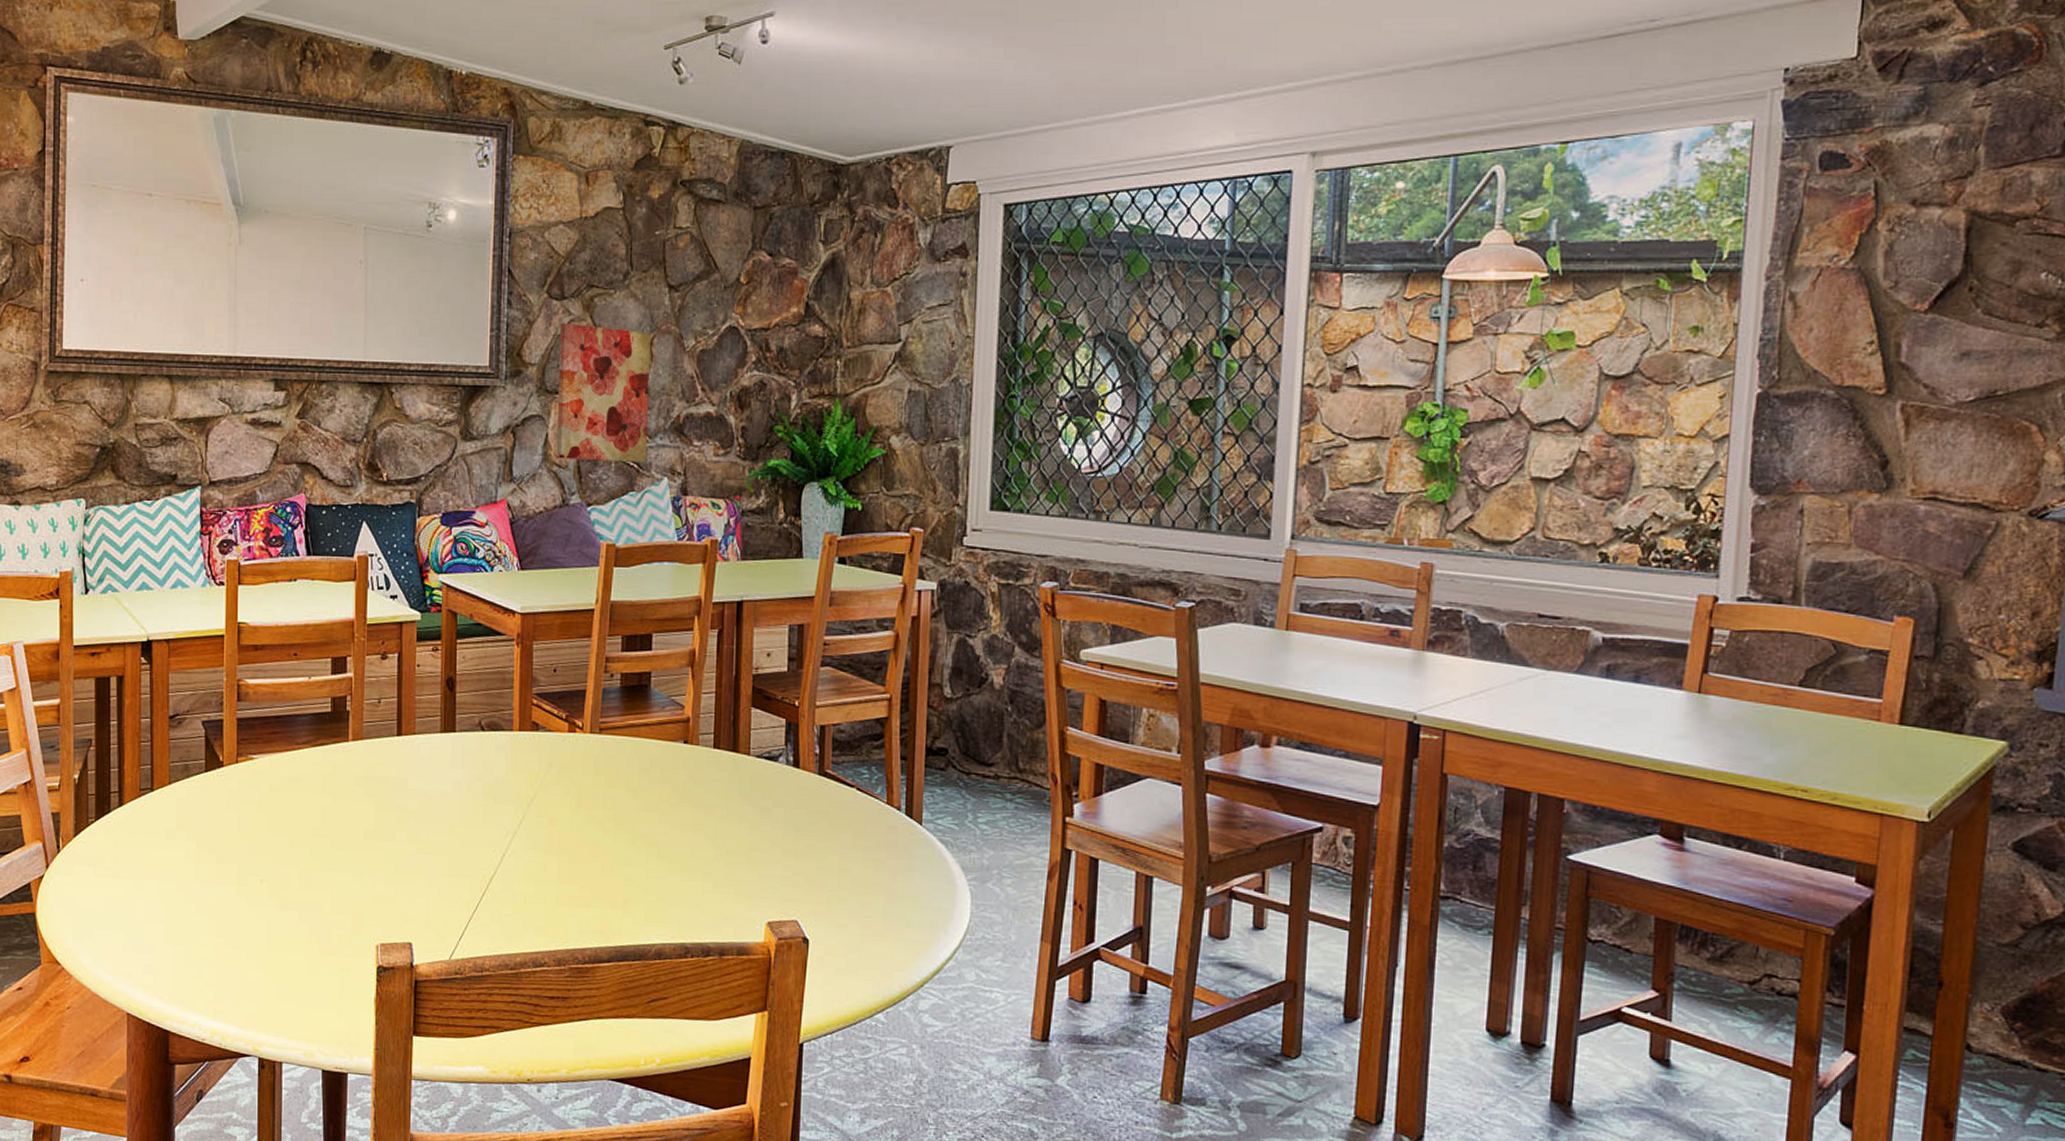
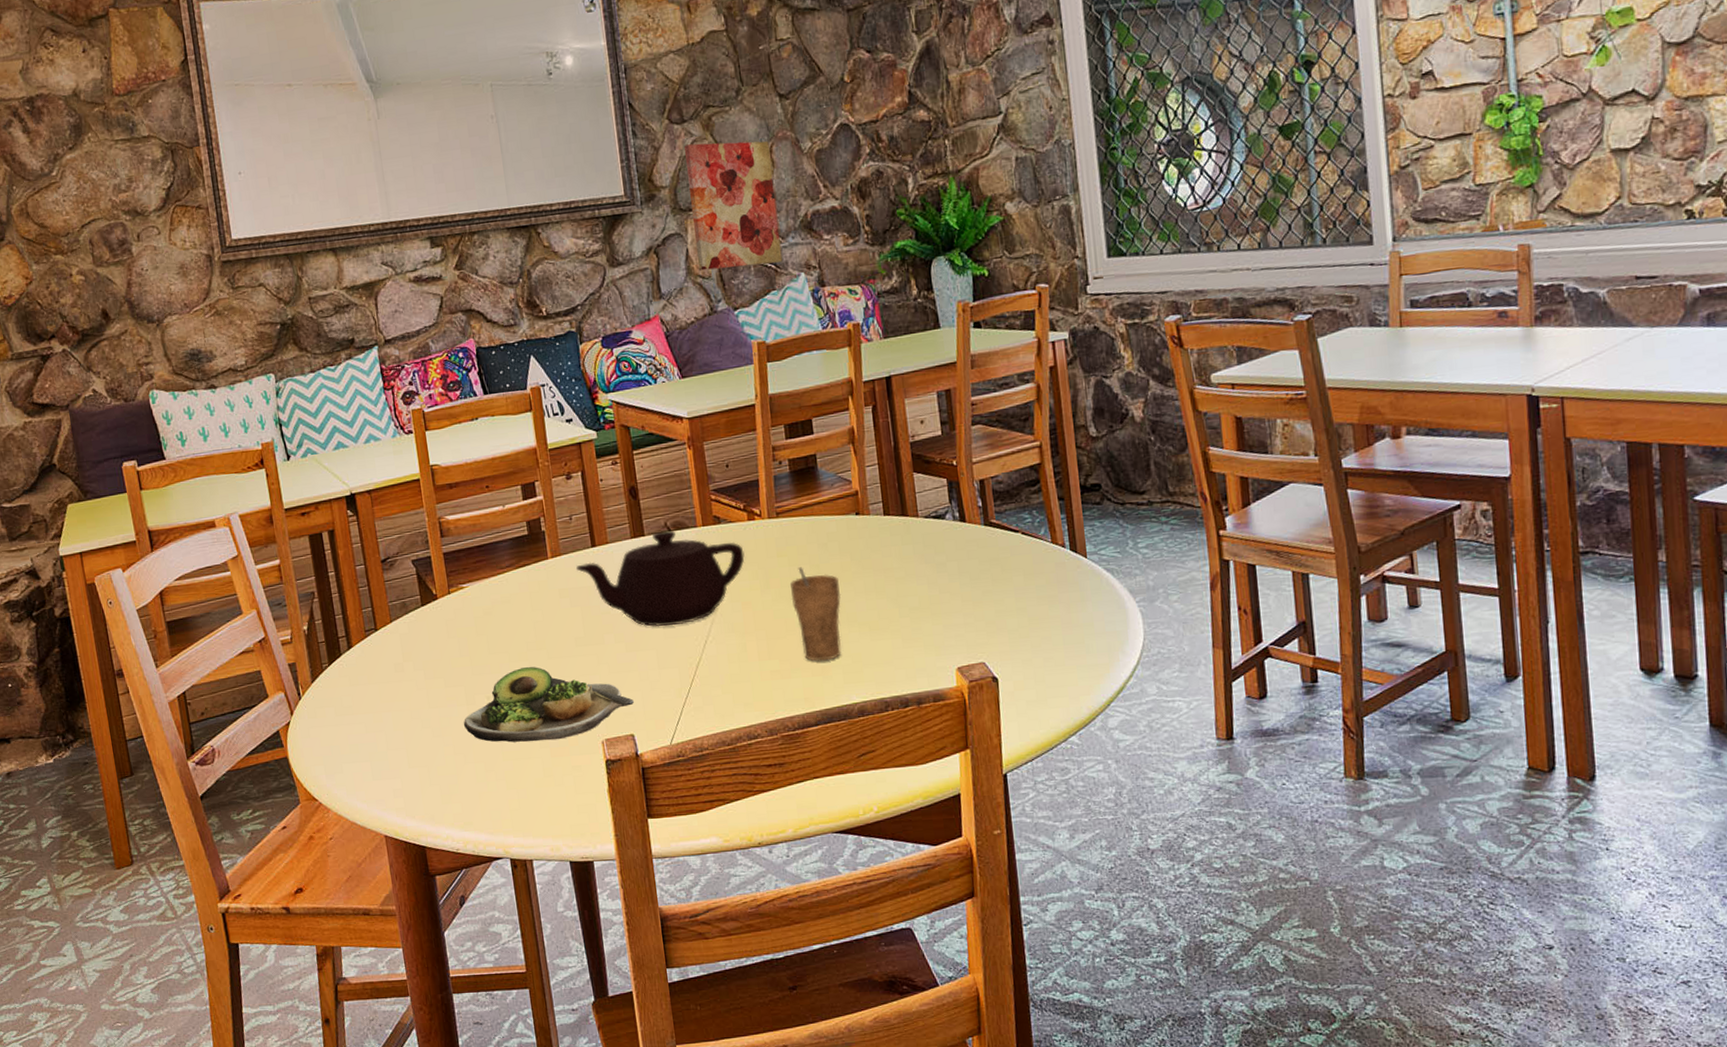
salad plate: none [230,854,418,937] -> present [463,667,635,743]
teapot: none [377,729,559,832] -> present [576,530,745,627]
cup: none [602,790,656,894] -> present [790,567,842,661]

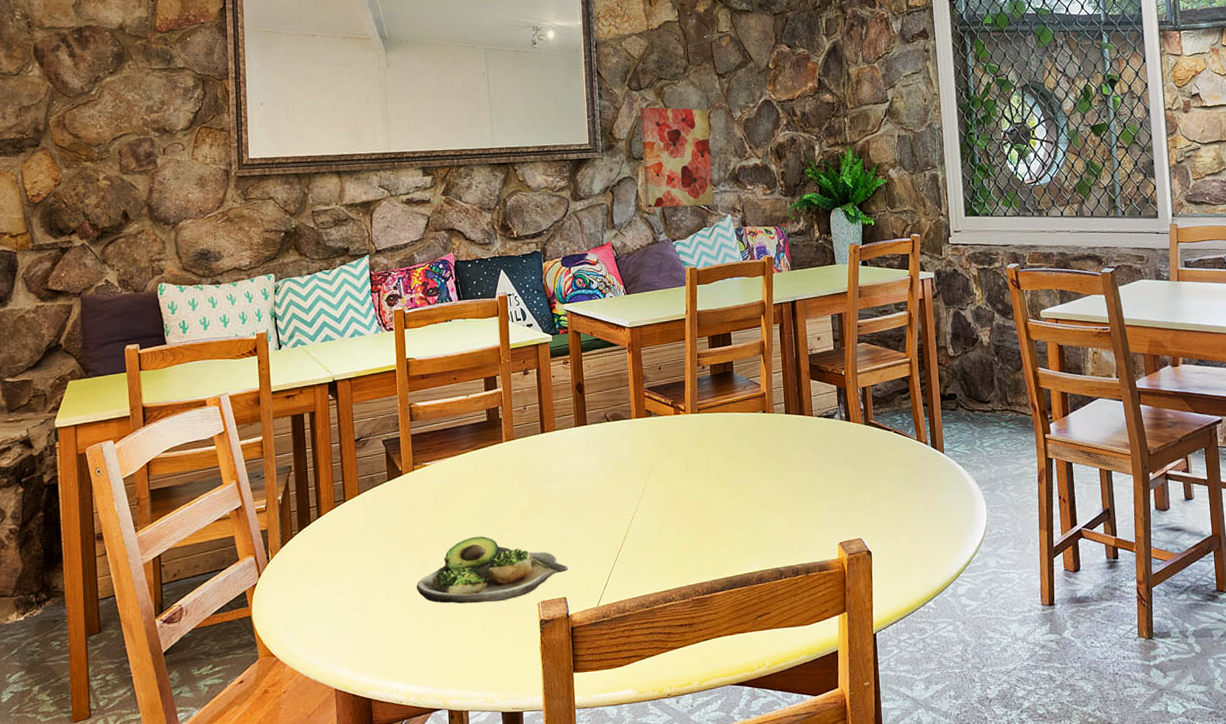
teapot: present [576,530,745,627] -> none [527,421,670,504]
cup: present [790,567,842,661] -> none [706,455,748,536]

